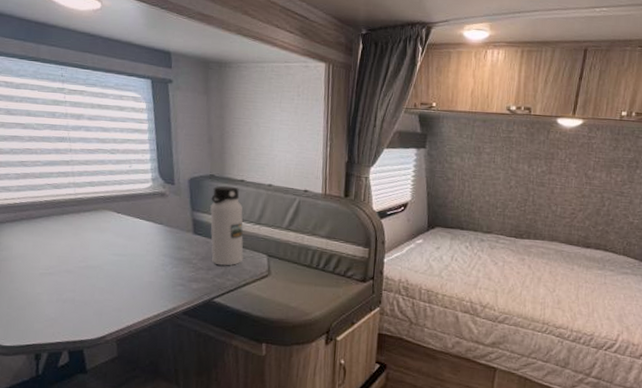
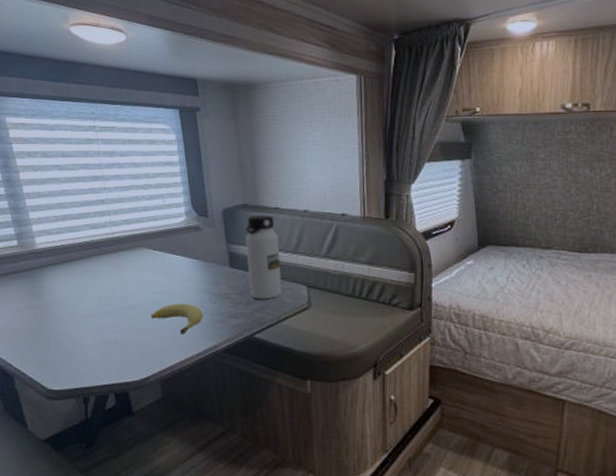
fruit: none [110,266,164,296] -> present [151,303,203,335]

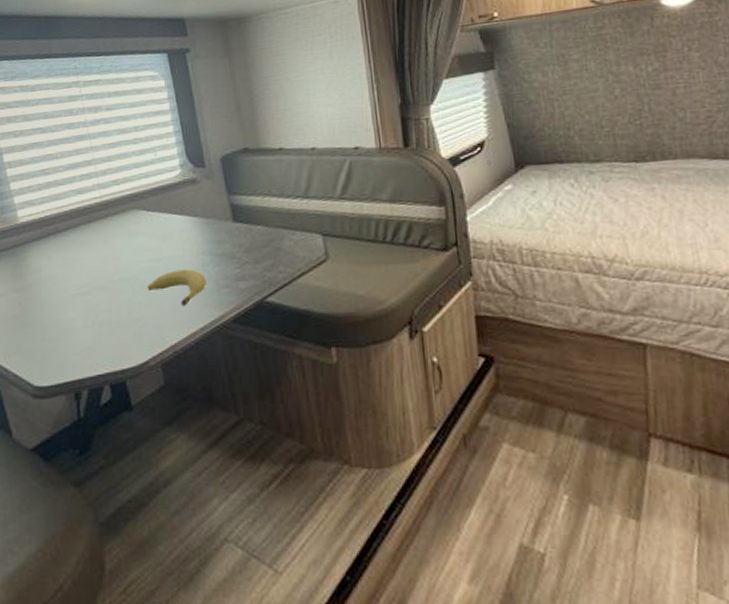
water bottle: present [245,215,282,299] -> none [248,157,294,256]

